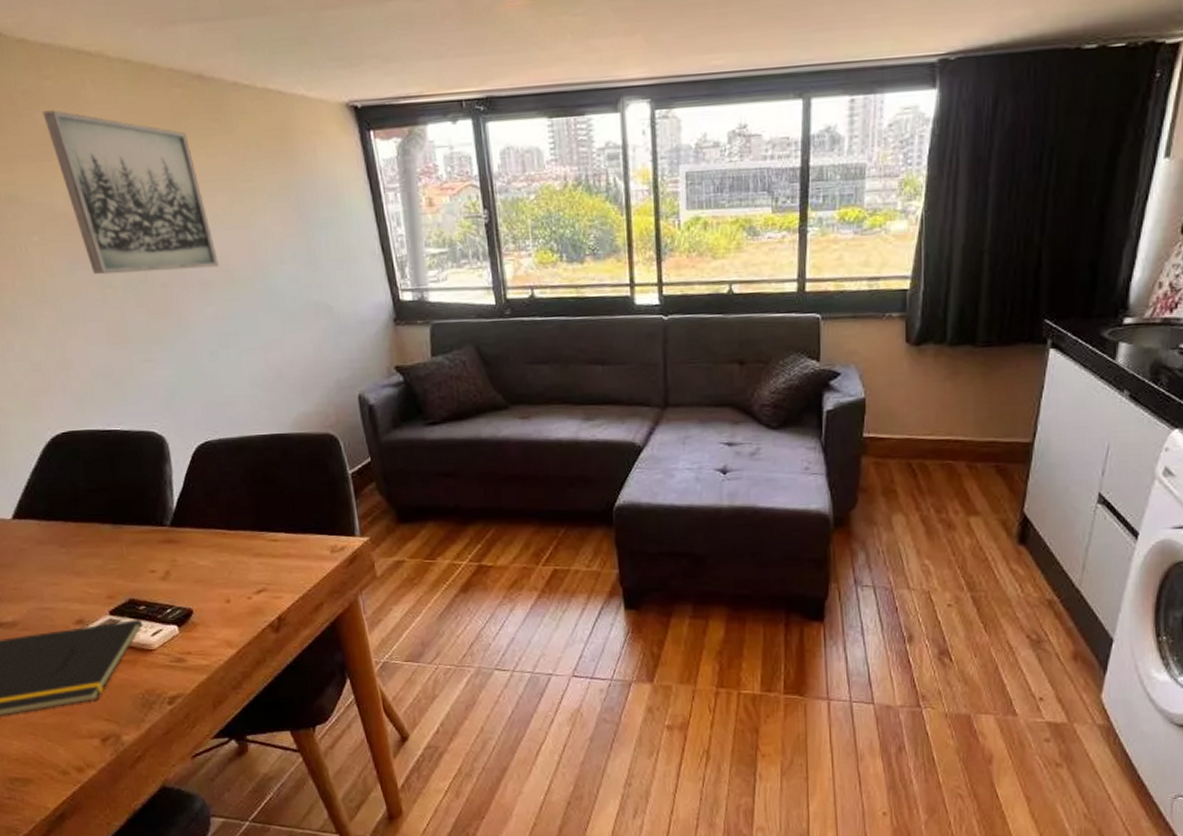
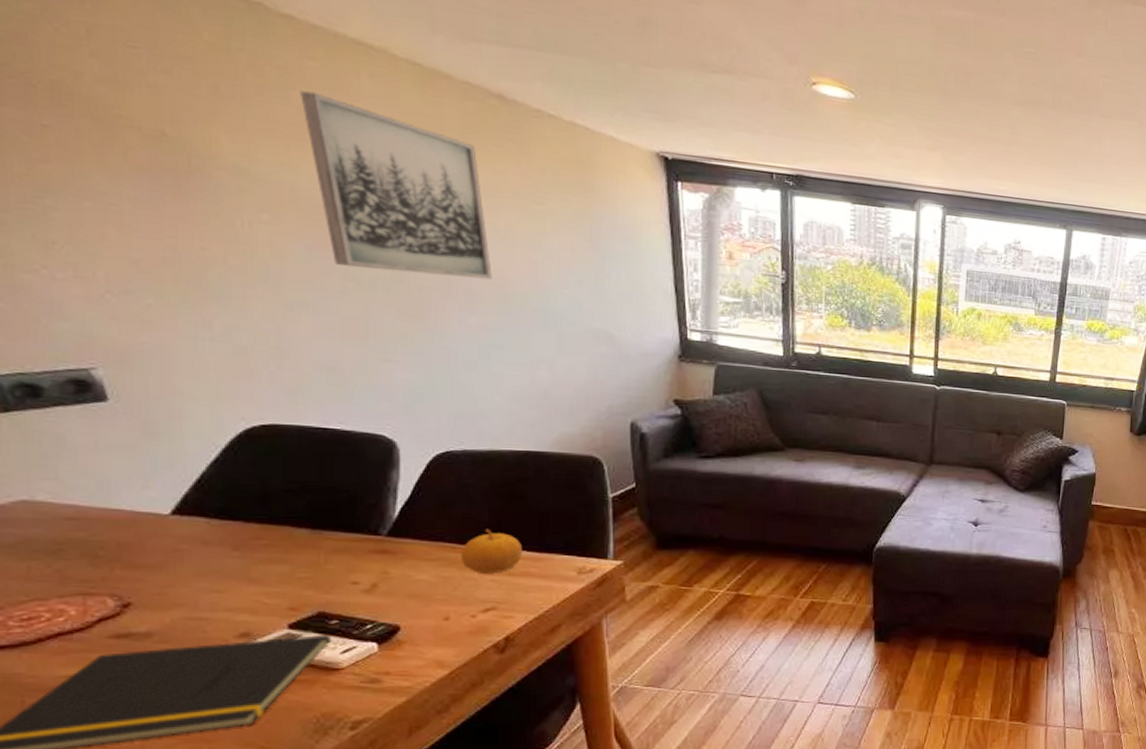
fruit: none [230,513,281,557] -> present [460,528,522,574]

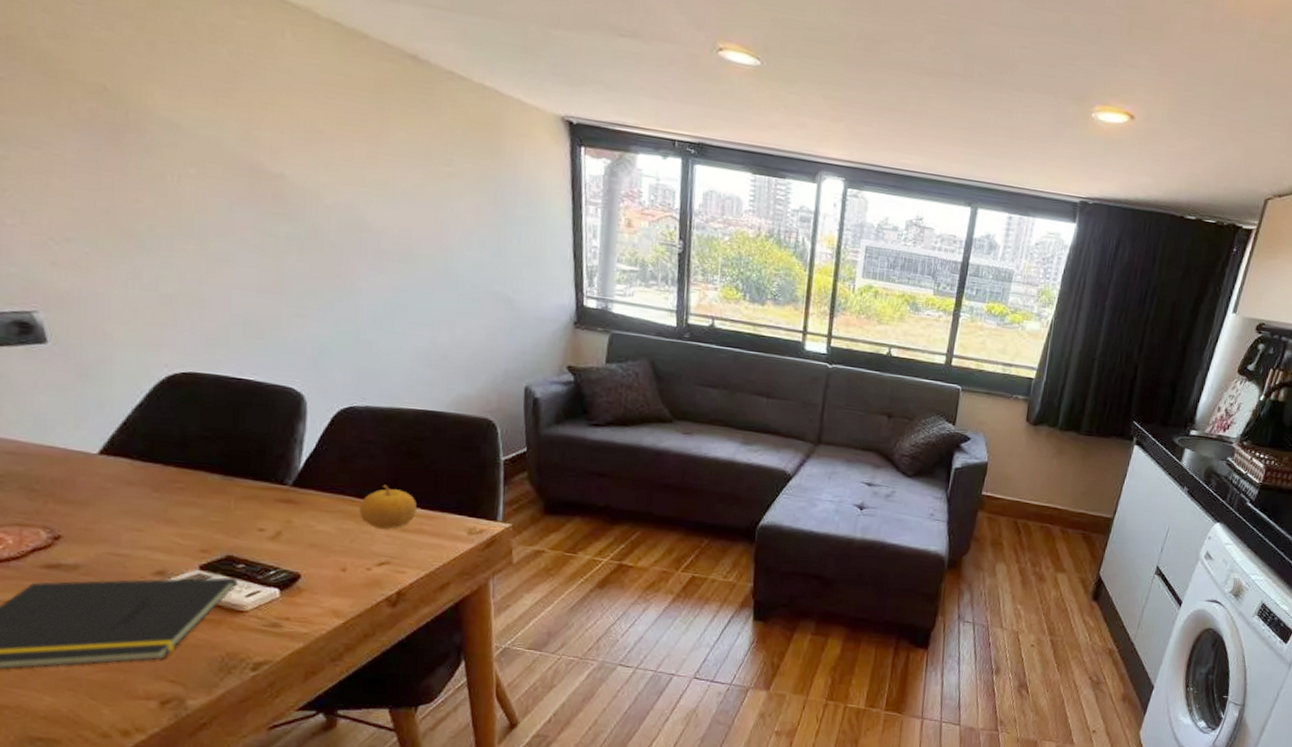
wall art: present [300,90,492,280] -> none [229,48,400,240]

